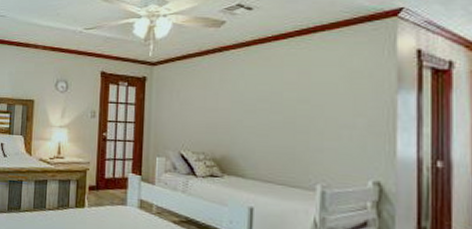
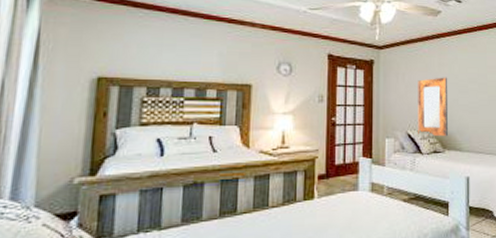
home mirror: none [192,94,230,161] -> present [418,77,449,137]

